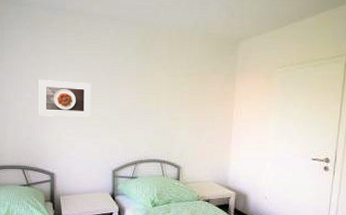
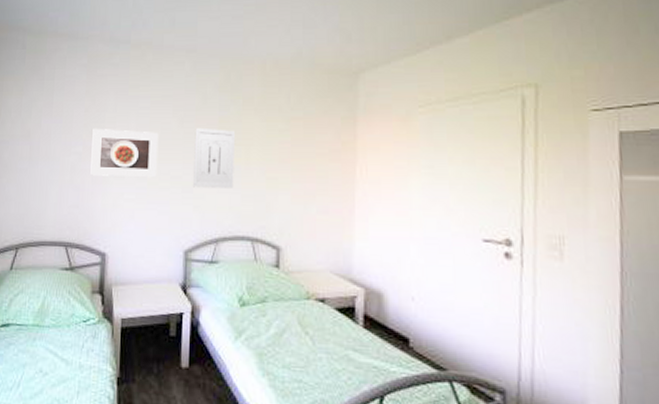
wall art: none [118,80,149,125] -> present [193,127,236,188]

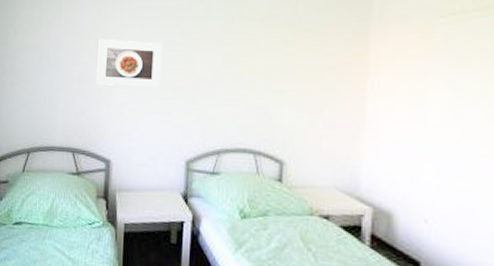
wall art: present [193,127,236,188] -> none [196,38,240,100]

